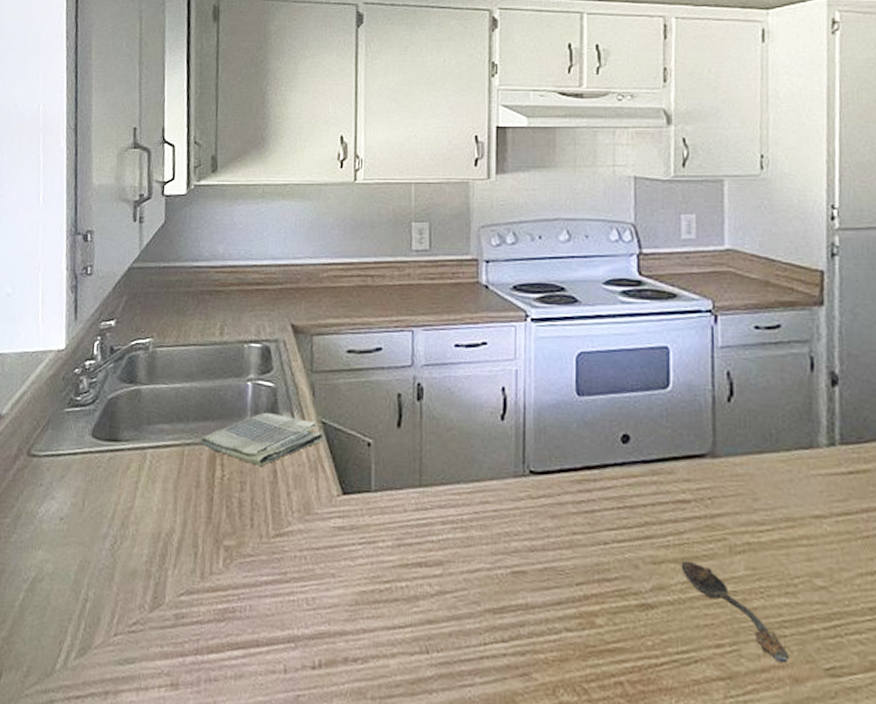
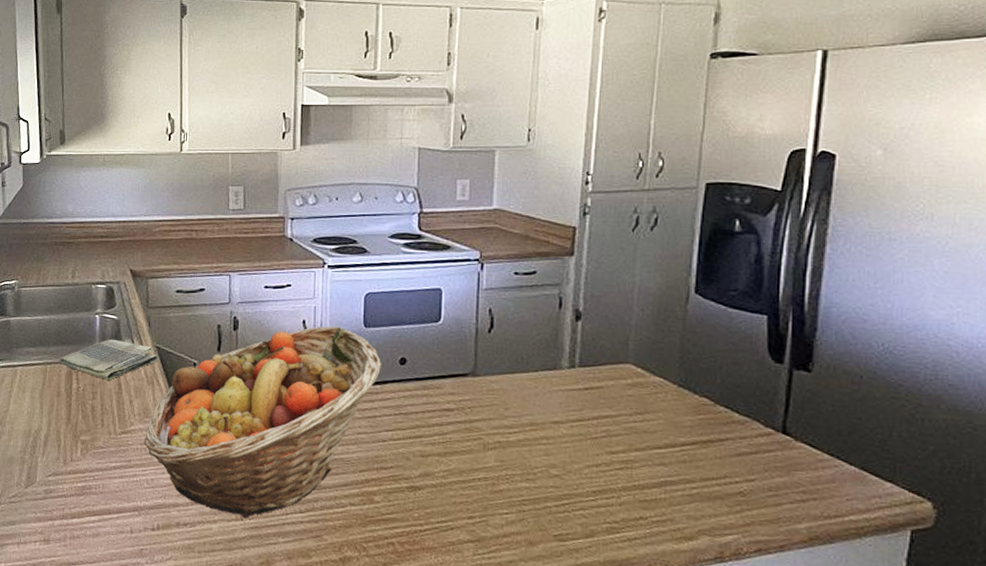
fruit basket: none [303,394,600,651] -> present [144,326,382,519]
spoon: present [681,560,790,663] -> none [443,454,527,531]

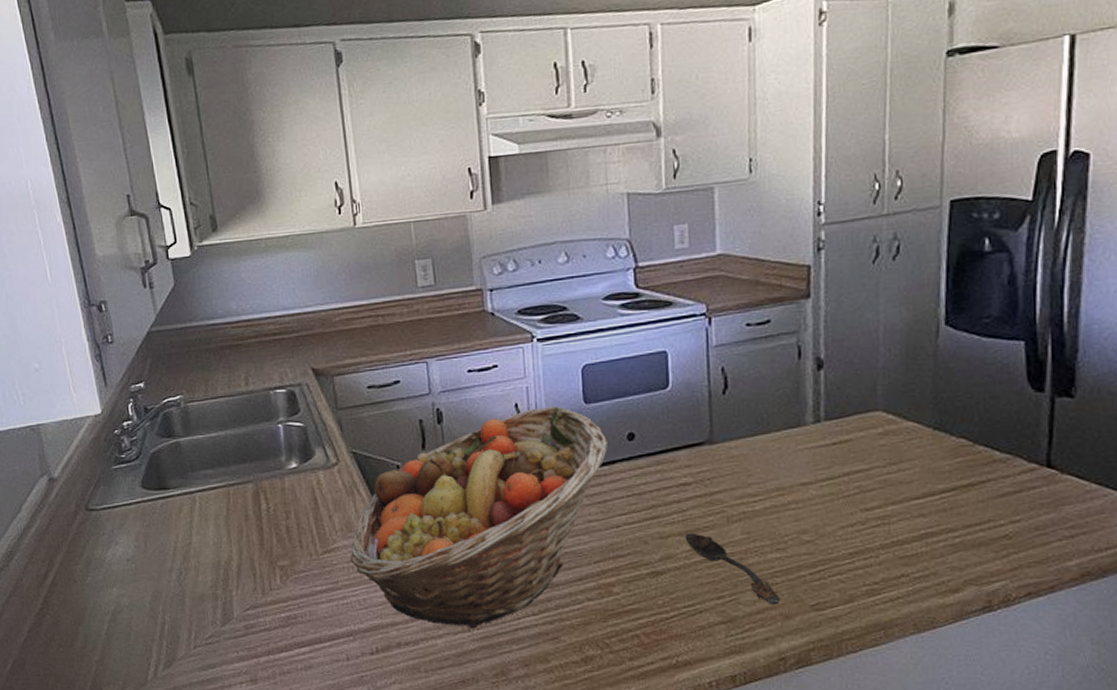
dish towel: present [60,339,158,380] -> none [243,449,356,496]
spoon: none [443,454,527,531] -> present [685,533,781,605]

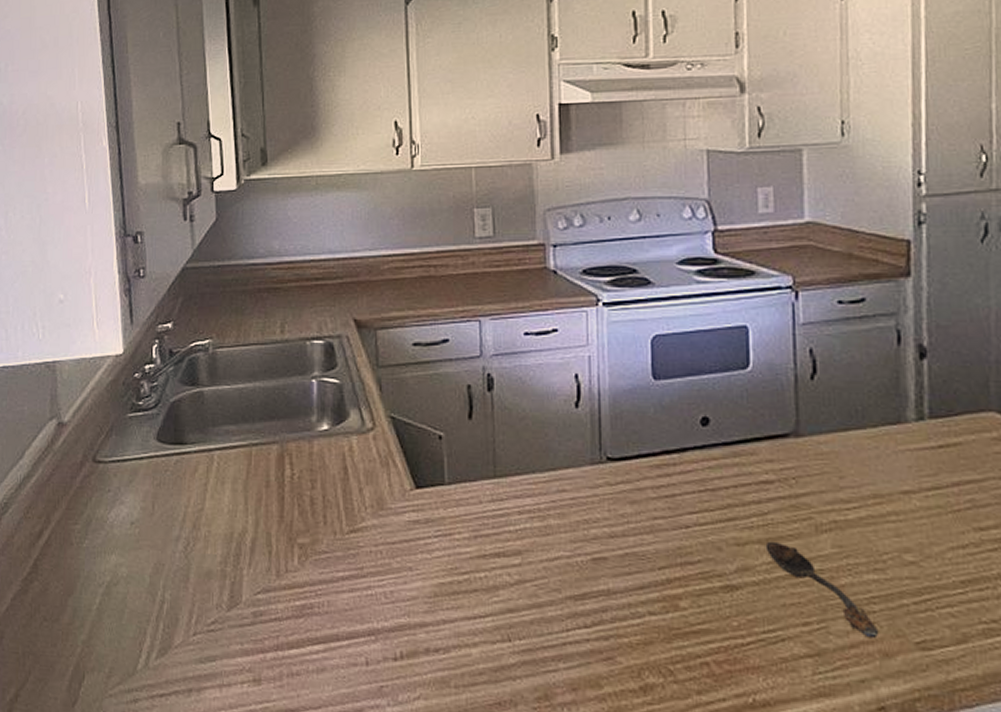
fruit basket: present [350,405,609,629] -> none [379,379,679,639]

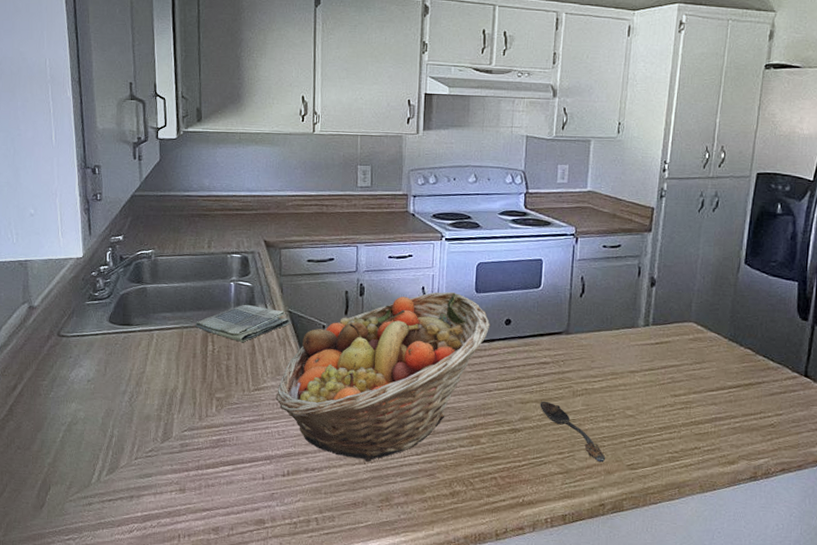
dish towel: none [268,409,394,463] -> present [196,304,290,342]
fruit basket: none [379,379,679,639] -> present [275,291,491,462]

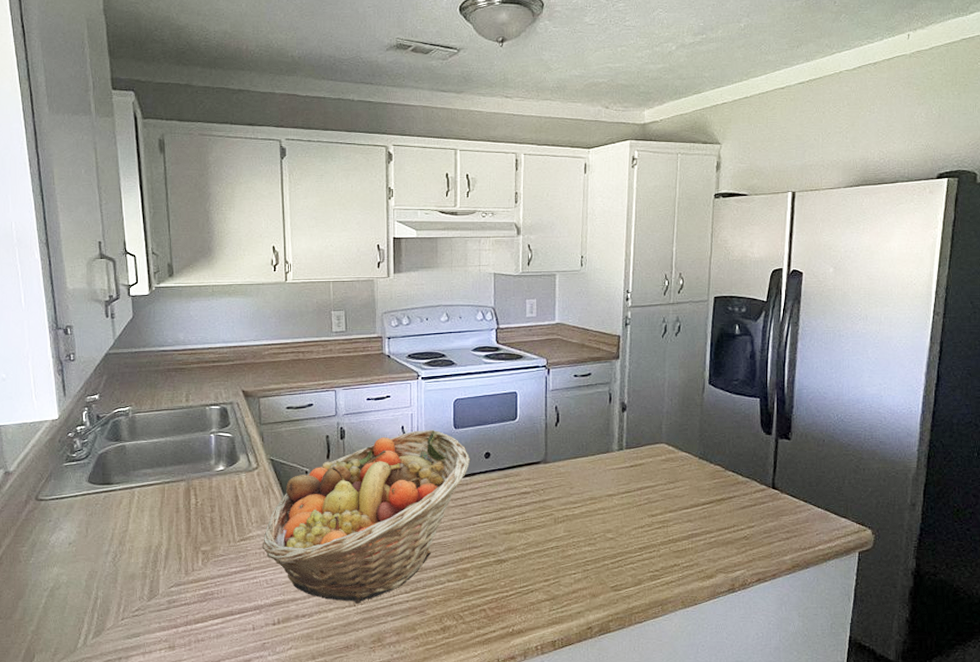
dish towel: present [196,304,290,342] -> none [177,455,272,493]
spoon: present [540,401,606,463] -> none [523,530,590,586]

